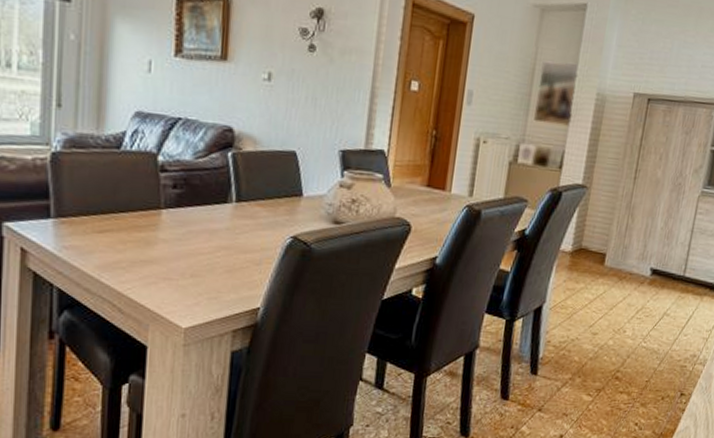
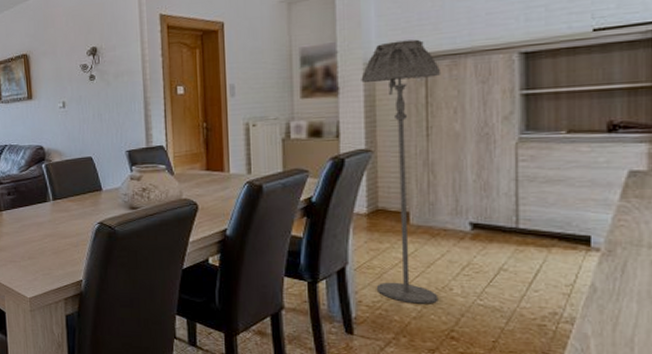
floor lamp: none [565,75,658,346] -> present [361,39,442,304]

